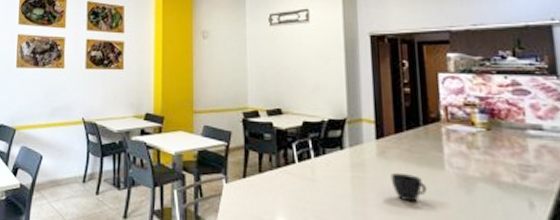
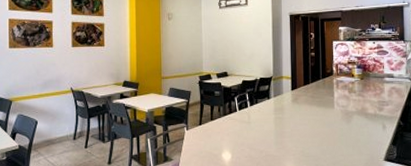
cup: present [390,172,428,203] -> none [300,112,323,132]

